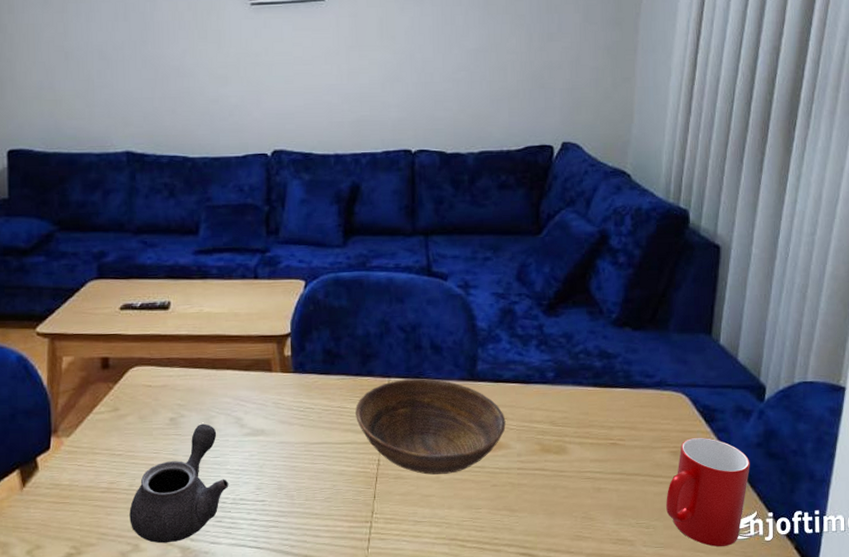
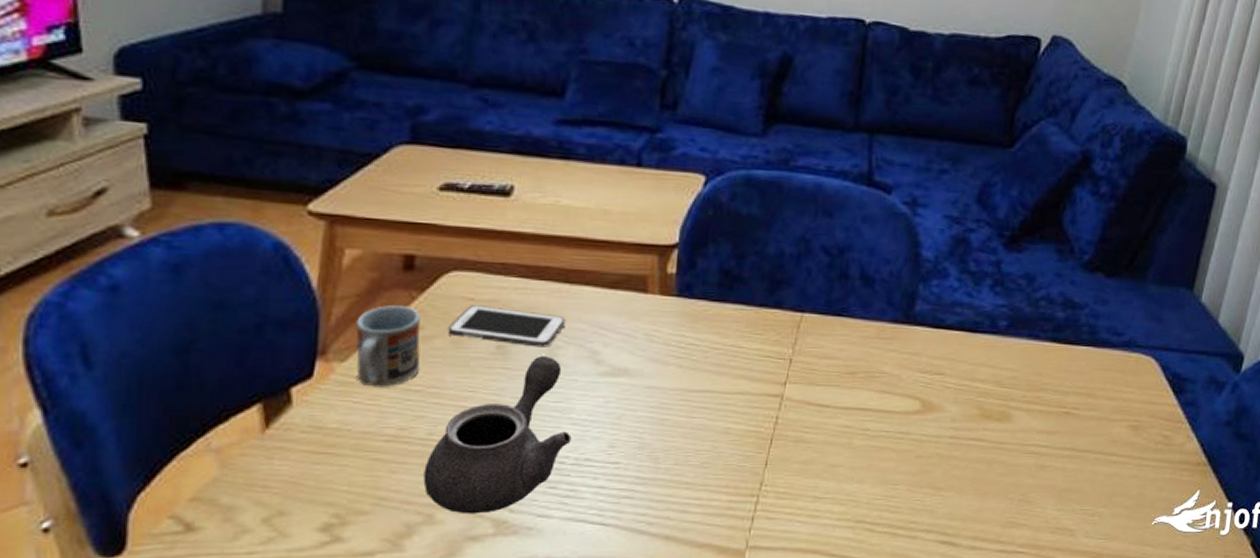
cup: none [75,394,120,454] -> present [356,305,421,387]
cell phone: none [135,390,216,418] -> present [448,305,566,348]
bowl: present [355,378,506,475] -> none [753,316,942,439]
cup: present [666,438,750,547] -> none [1116,411,1216,541]

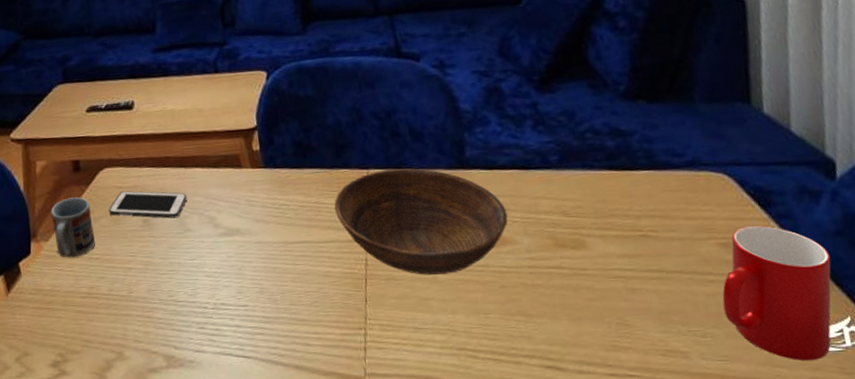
teapot: present [423,355,572,514] -> none [110,224,209,352]
bowl: none [753,316,942,439] -> present [334,168,508,275]
cup: none [1116,411,1216,541] -> present [722,226,832,361]

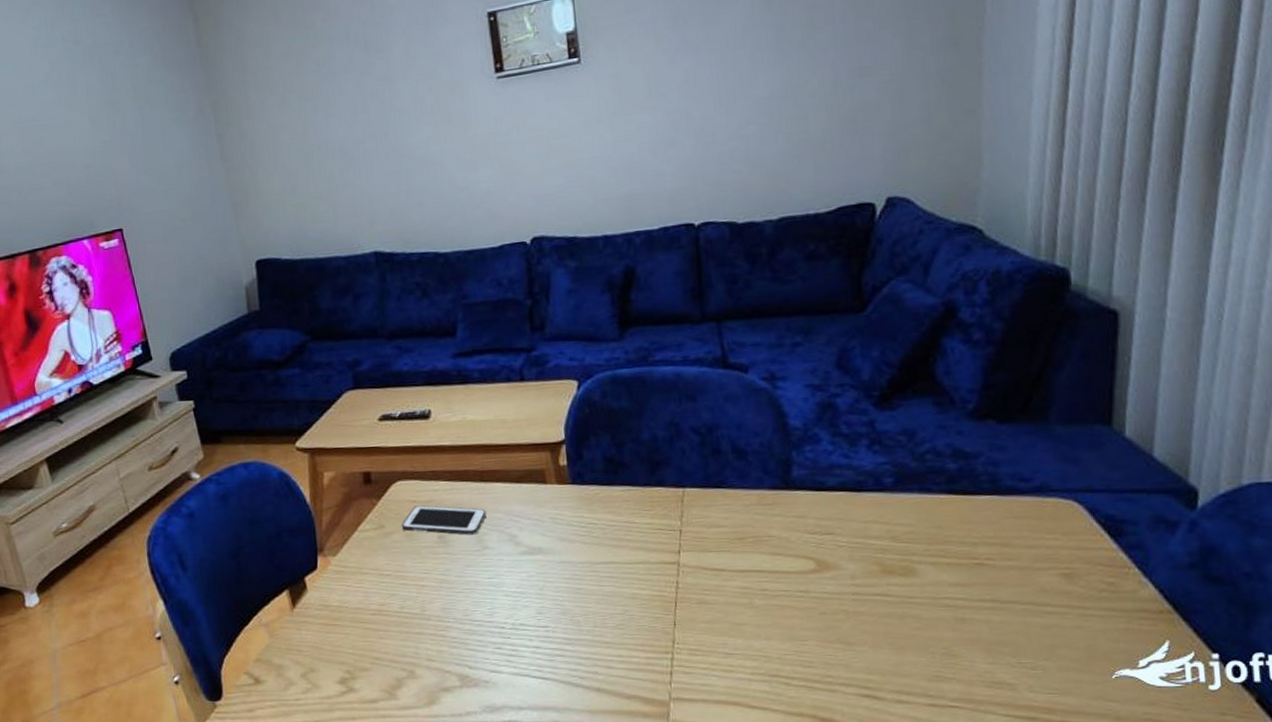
cup: present [51,197,96,258] -> none [339,511,387,574]
bowl: present [334,168,508,275] -> none [646,488,834,600]
cup: present [722,226,832,361] -> none [1058,556,1181,696]

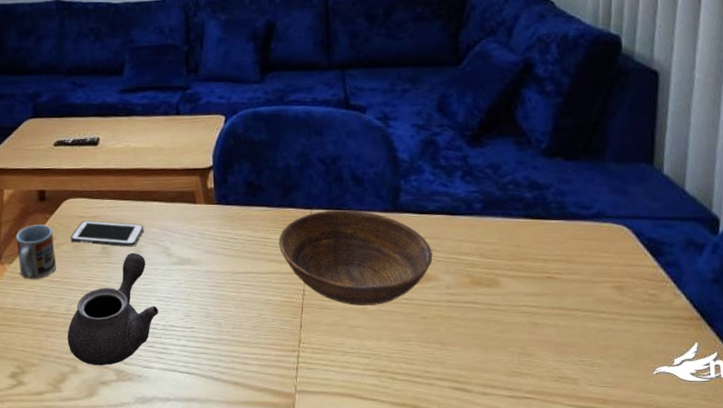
cup: none [339,511,387,574] -> present [16,224,57,280]
teapot: none [402,541,507,671] -> present [67,252,159,366]
bowl: none [646,488,834,600] -> present [279,210,433,306]

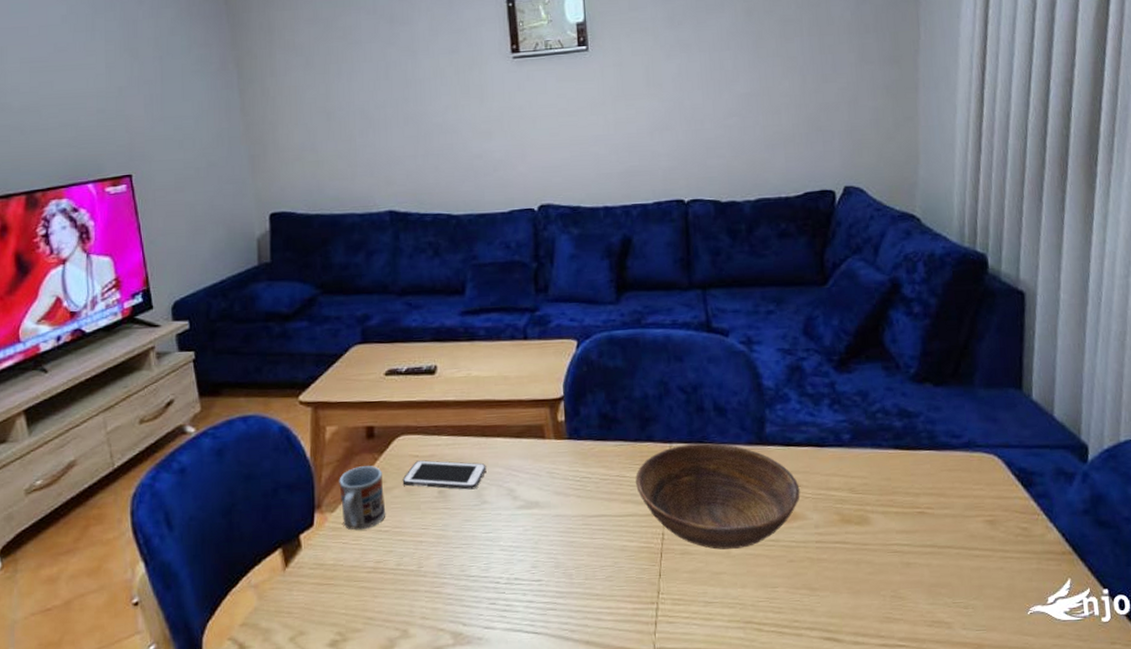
teapot: present [67,252,159,366] -> none [397,496,503,629]

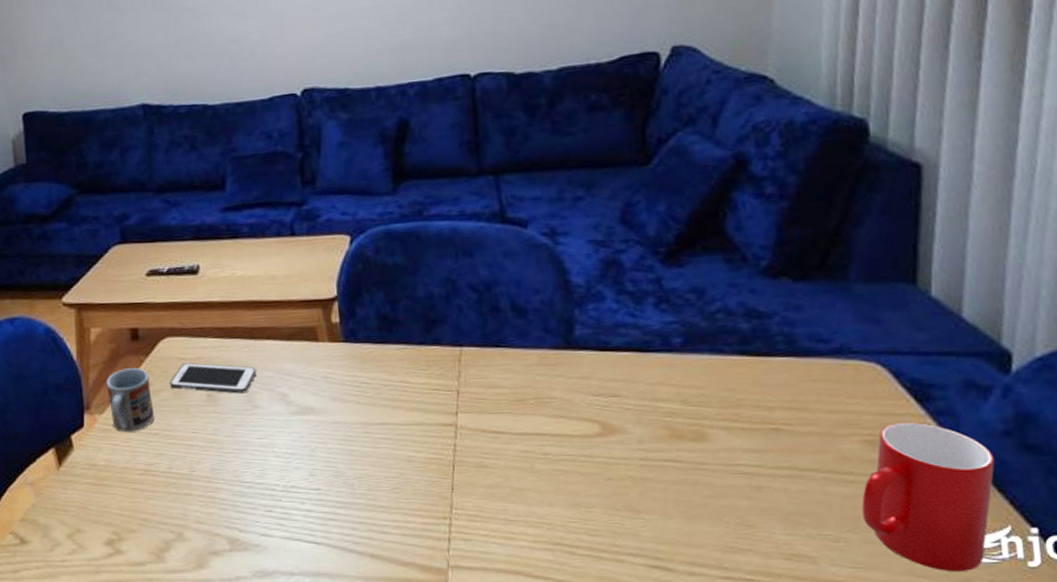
bowl: present [636,443,800,550] -> none [421,347,619,464]
cup: none [984,504,1078,630] -> present [862,423,995,573]

